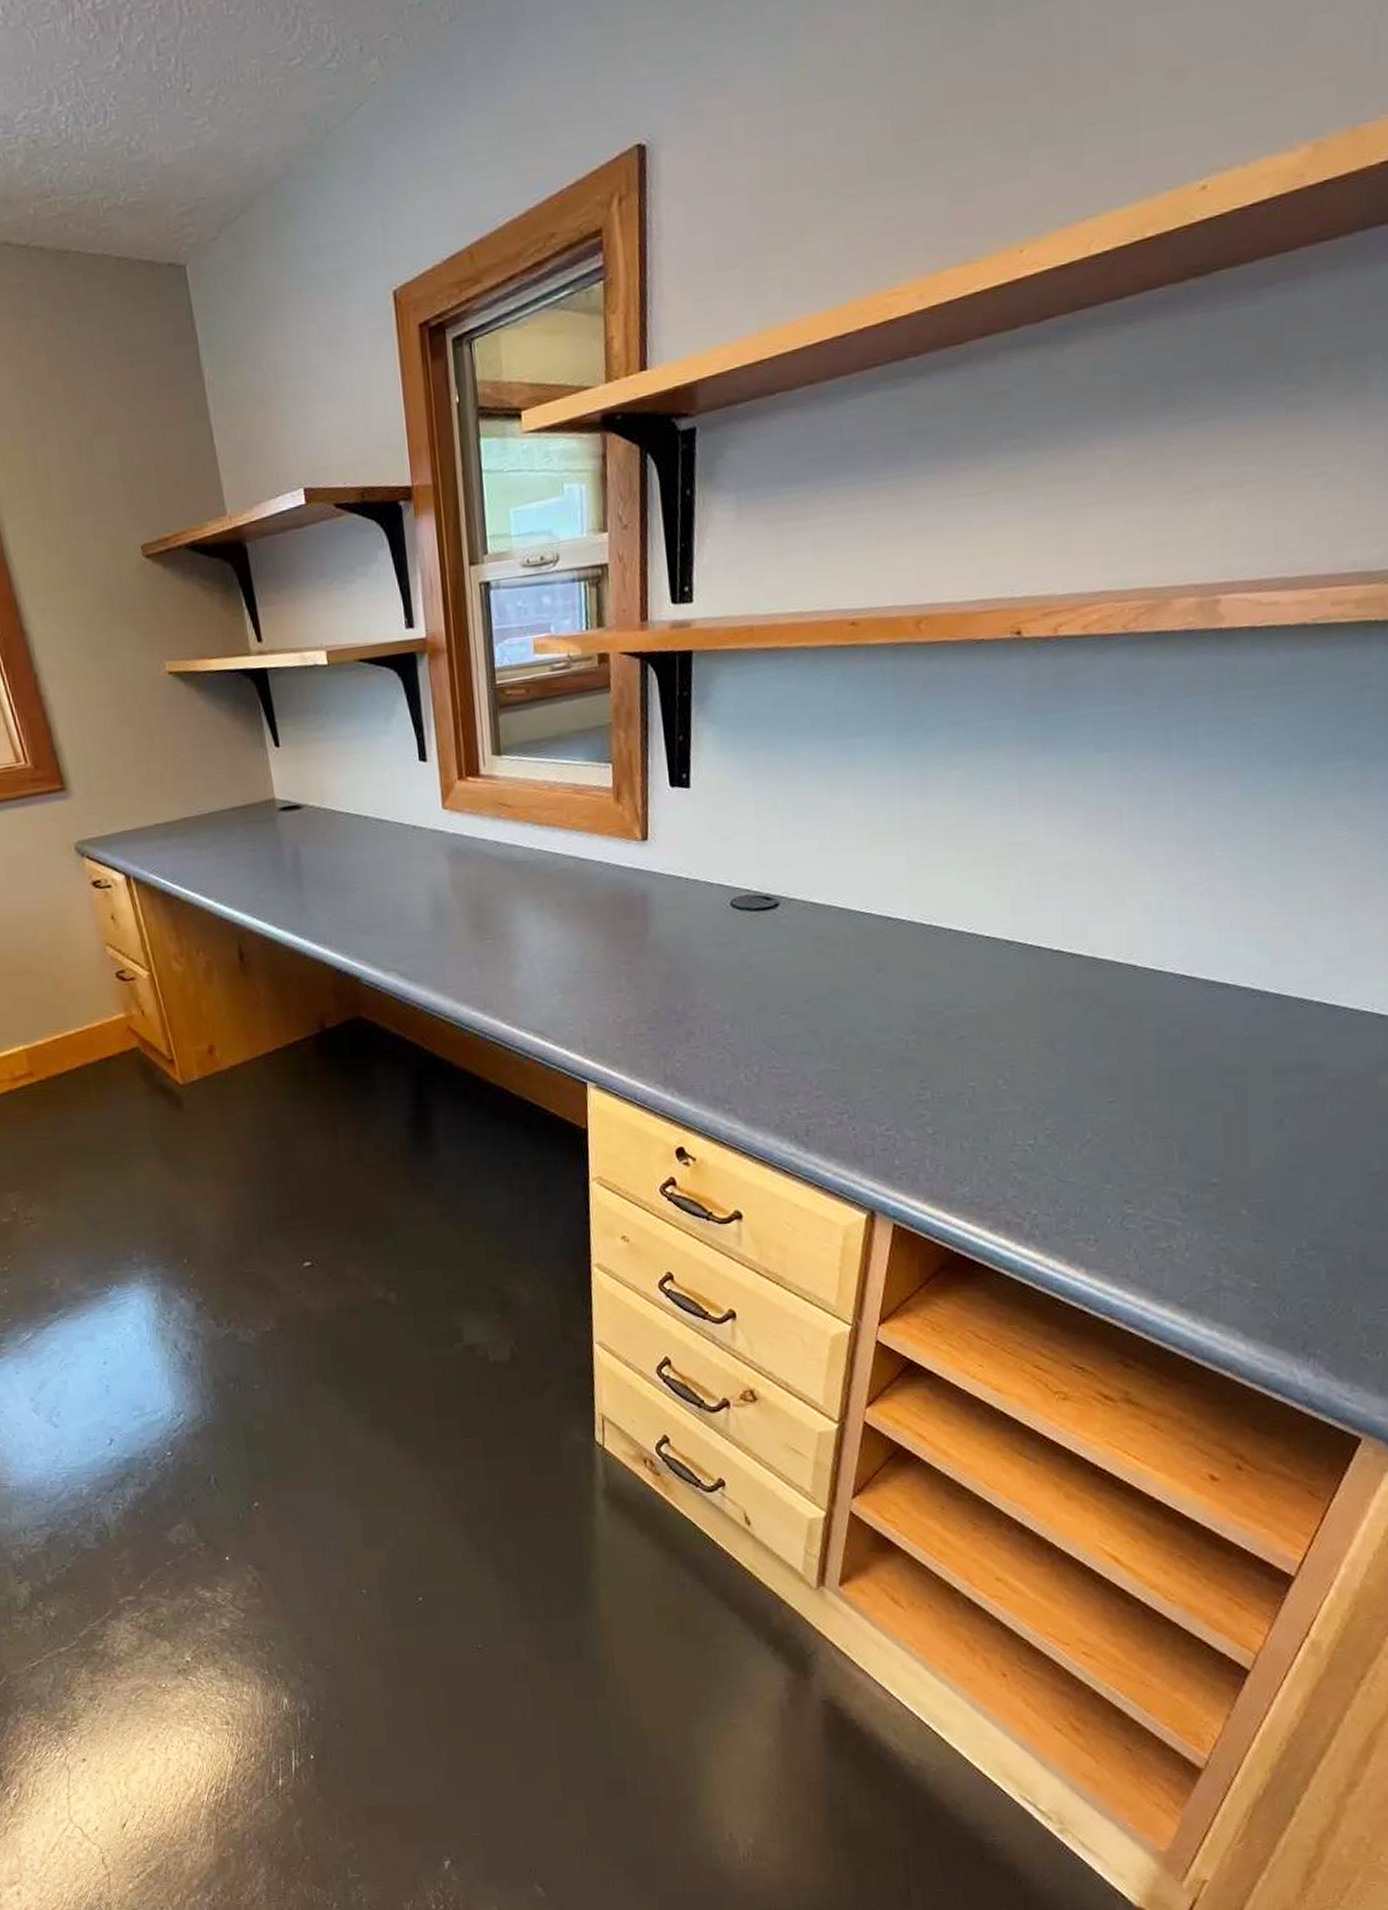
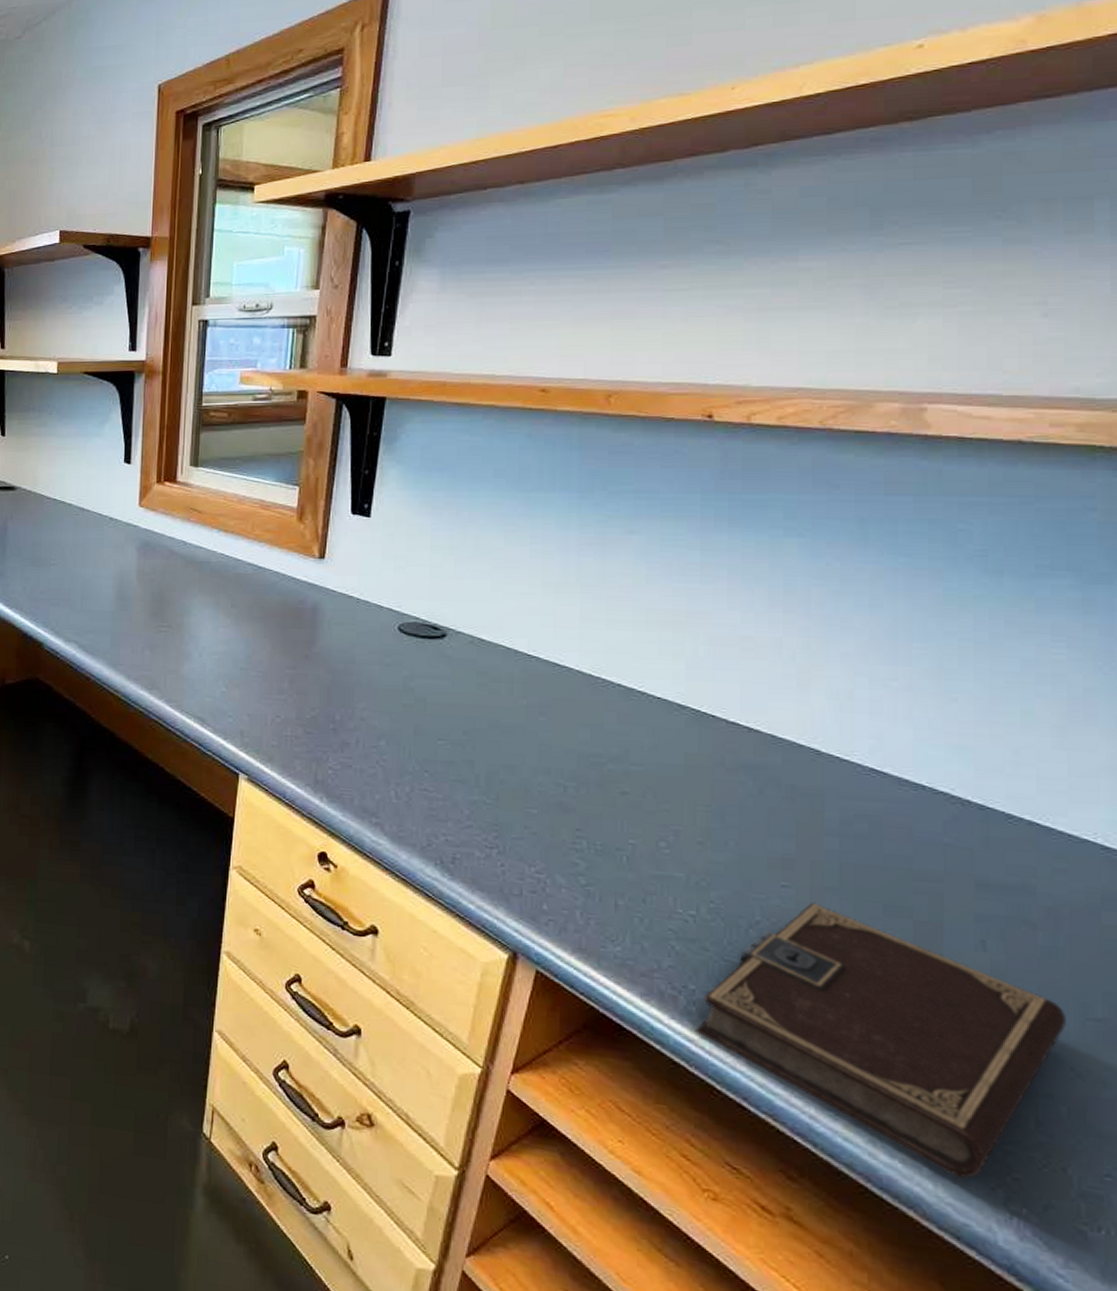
notebook: none [1039,1112,1350,1335] -> present [695,902,1066,1179]

